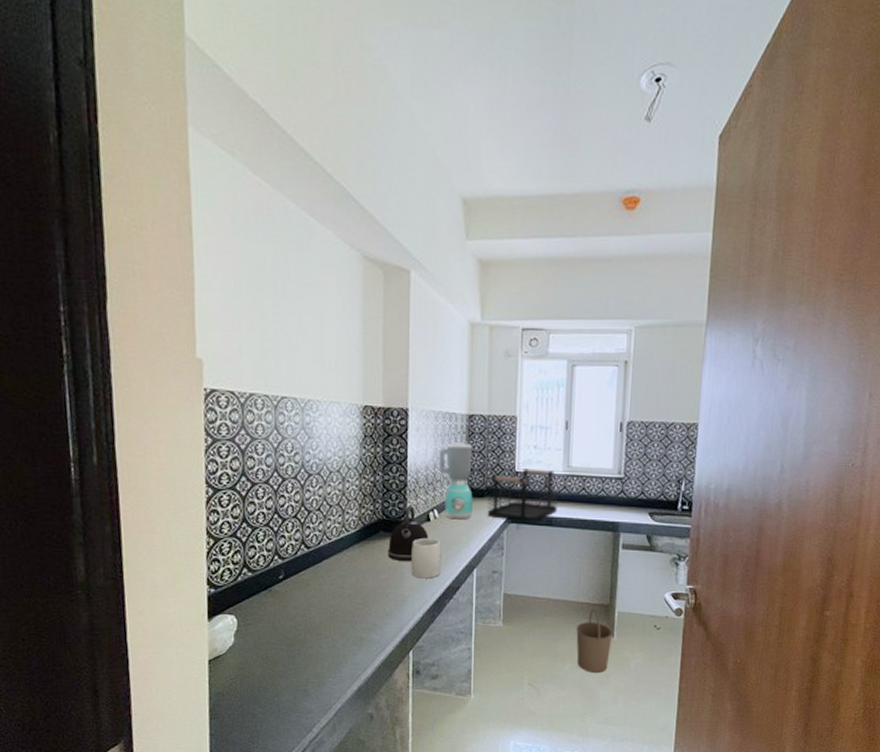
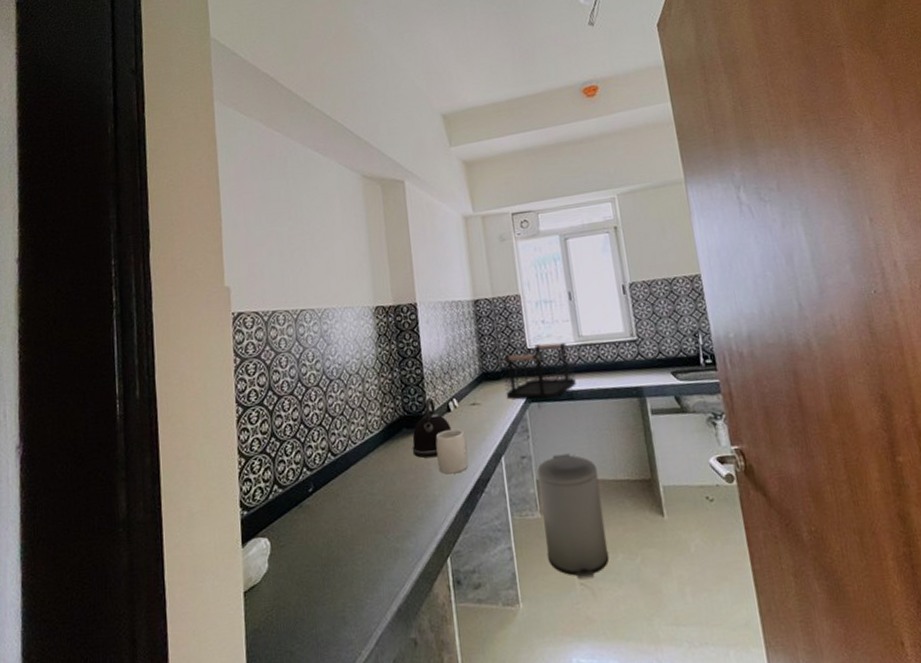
blender: present [438,442,473,520] -> none [450,327,492,407]
pedal bin: none [502,573,562,681] -> present [537,453,610,580]
bucket: present [576,609,613,673] -> none [620,486,665,562]

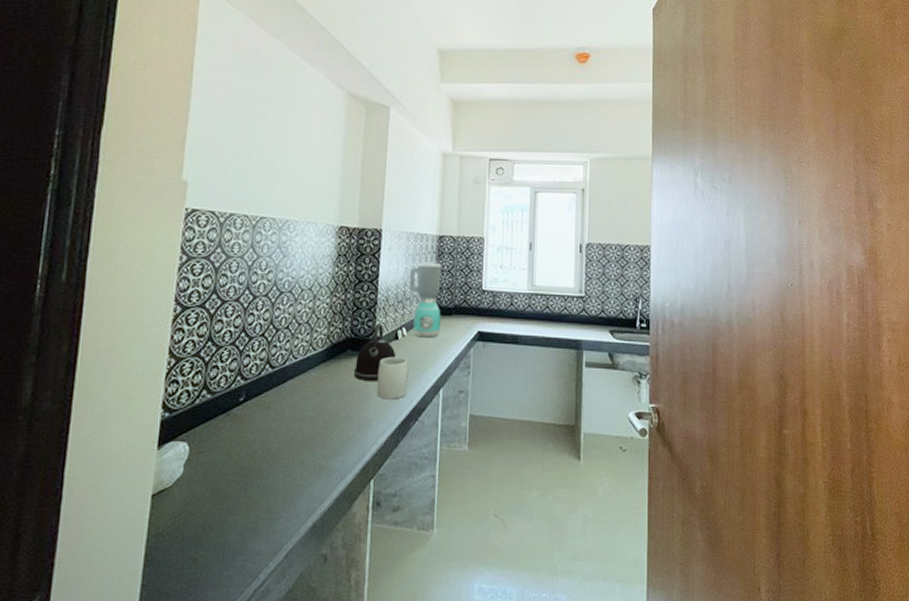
blender: none [450,327,492,407] -> present [409,261,442,338]
dish rack: present [502,343,576,400] -> none [454,287,523,341]
pedal bin: present [537,453,610,580] -> none [467,393,528,512]

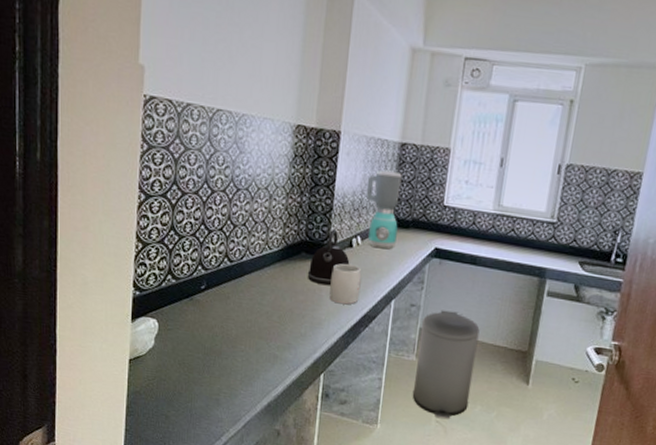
pedal bin: none [467,393,528,512] -> present [412,310,480,420]

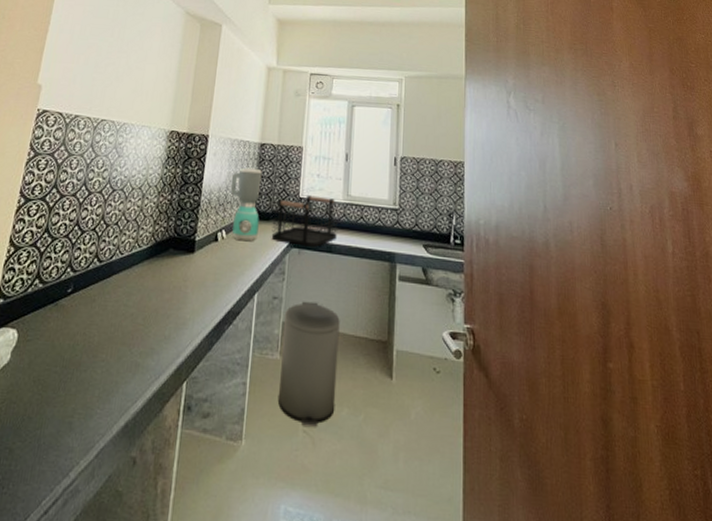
kettle: present [307,229,350,286] -> none [174,224,215,282]
mug: present [329,263,362,305] -> none [194,257,226,301]
dish rack: none [410,203,488,260] -> present [271,195,339,248]

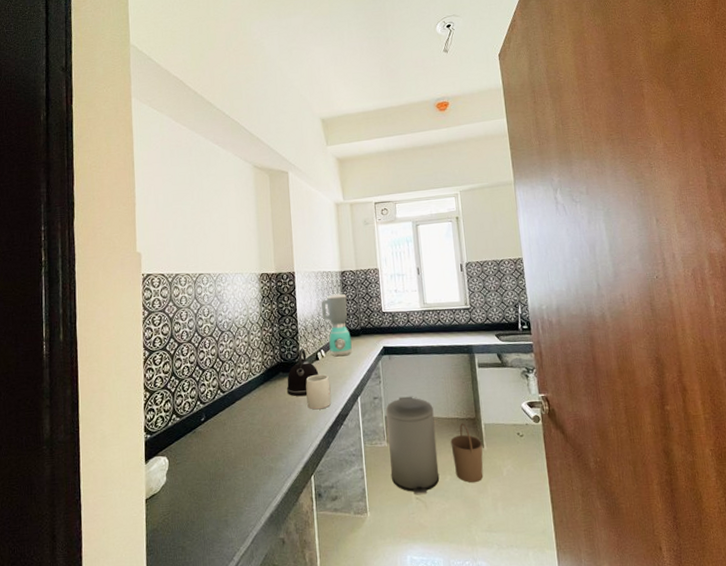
kettle: none [174,224,215,282] -> present [286,348,319,397]
mug: none [194,257,226,301] -> present [305,373,332,410]
dish rack: present [271,195,339,248] -> none [362,308,420,353]
bucket: none [354,345,392,422] -> present [450,423,484,483]

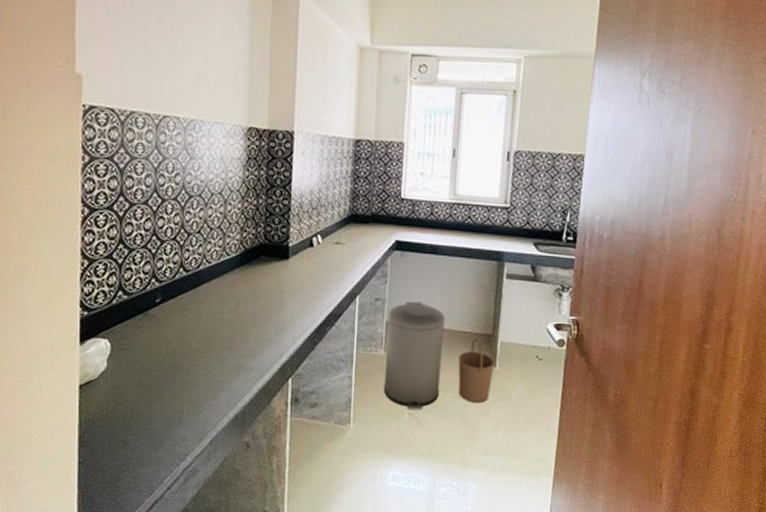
kettle: present [286,348,319,397] -> none [268,229,312,288]
mug: present [305,373,332,410] -> none [293,263,324,305]
blender: present [321,293,352,357] -> none [324,167,358,246]

